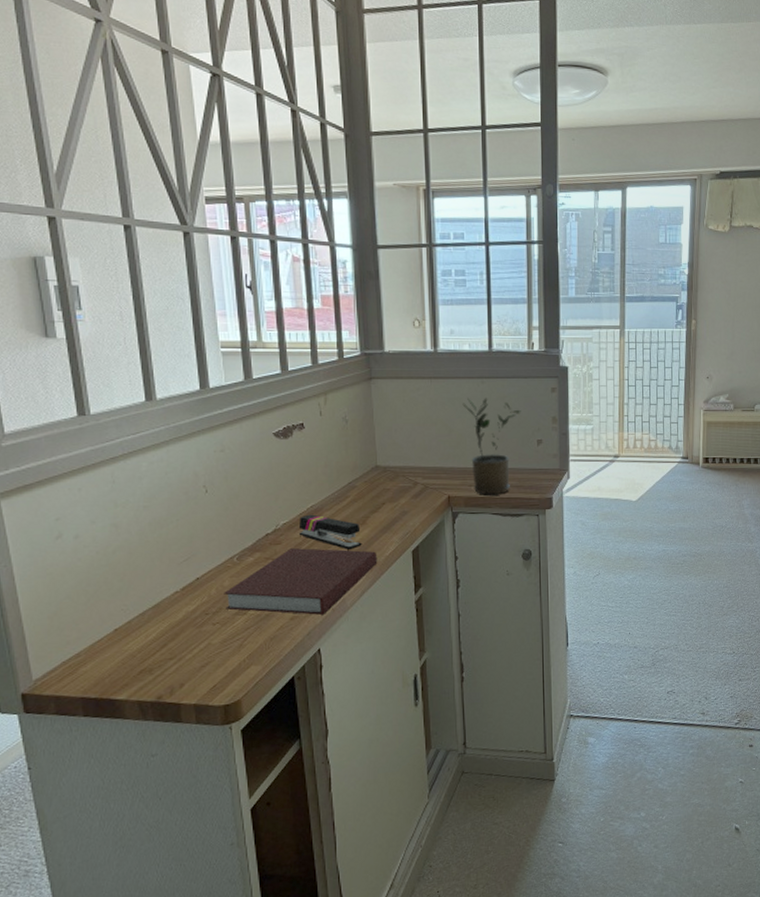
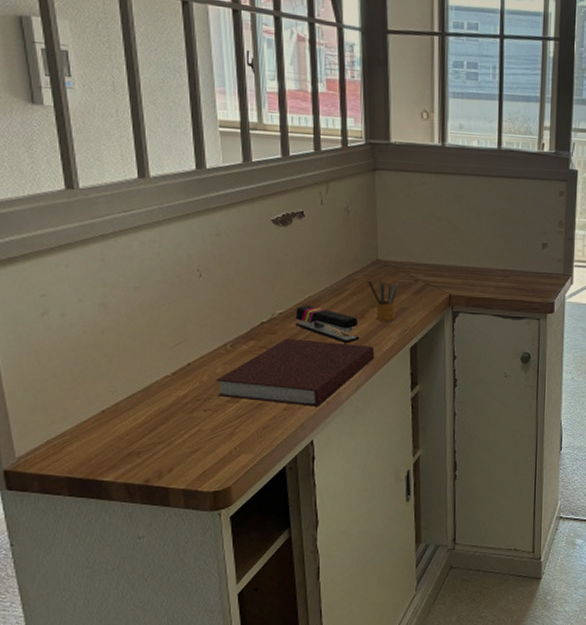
pencil box: none [368,483,398,527] -> present [368,278,398,322]
potted plant: present [462,398,521,495] -> none [468,196,528,296]

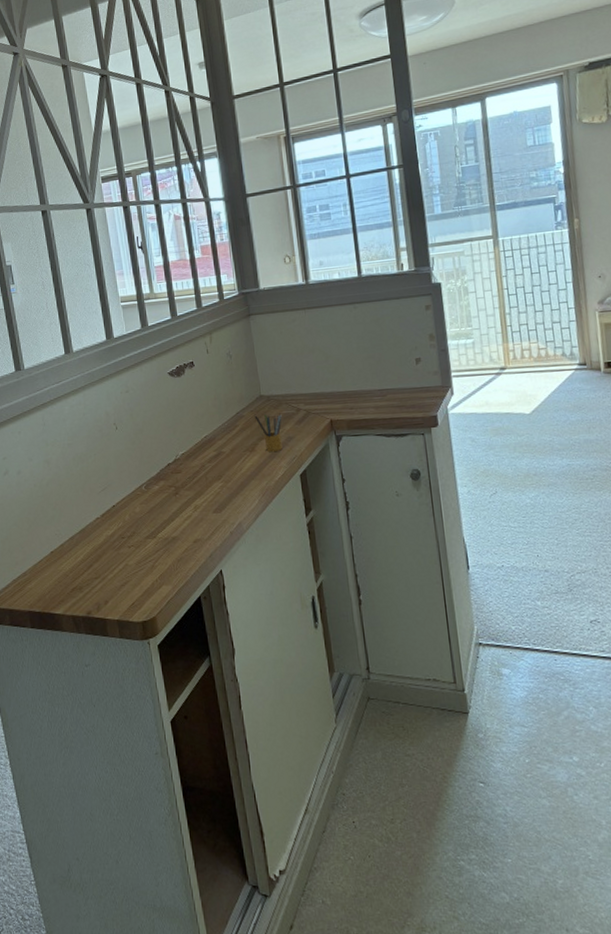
notebook: present [216,339,375,406] -> none [136,475,269,538]
stapler: present [295,305,360,344] -> none [195,444,253,477]

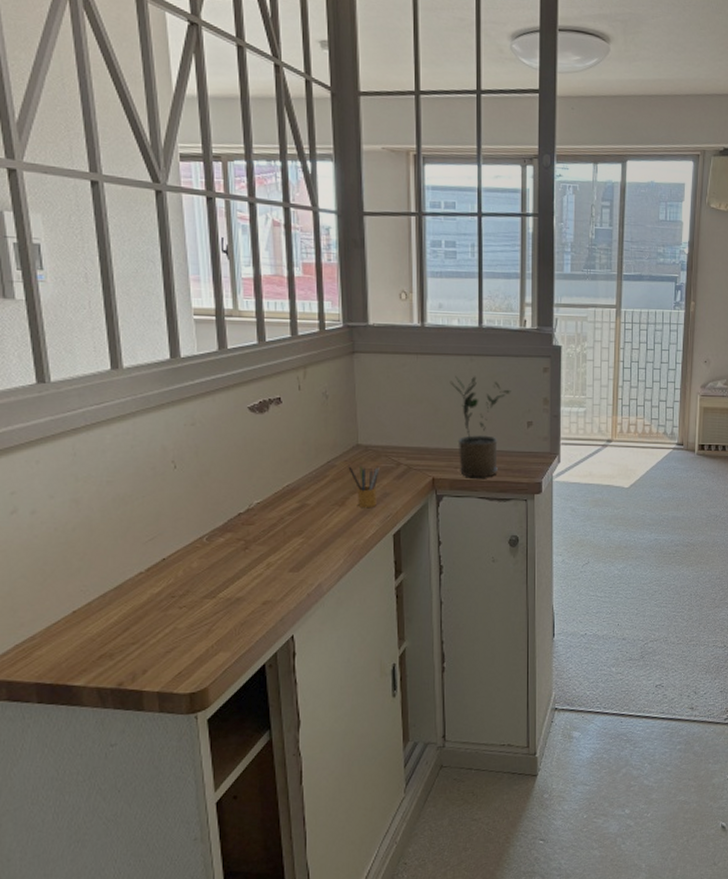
potted plant: none [337,322,396,417] -> present [450,375,511,478]

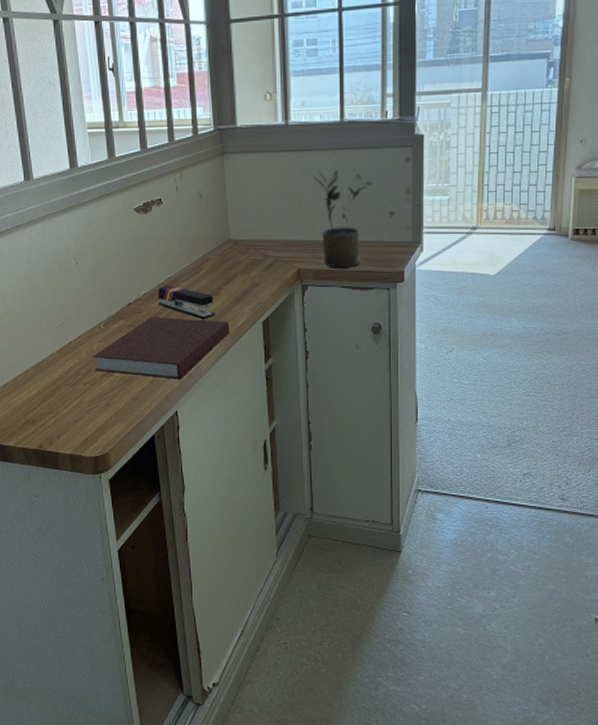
notebook: none [192,529,357,600] -> present [93,317,230,379]
stapler: none [273,494,341,533] -> present [157,285,216,320]
pencil box: present [348,463,380,509] -> none [221,256,249,298]

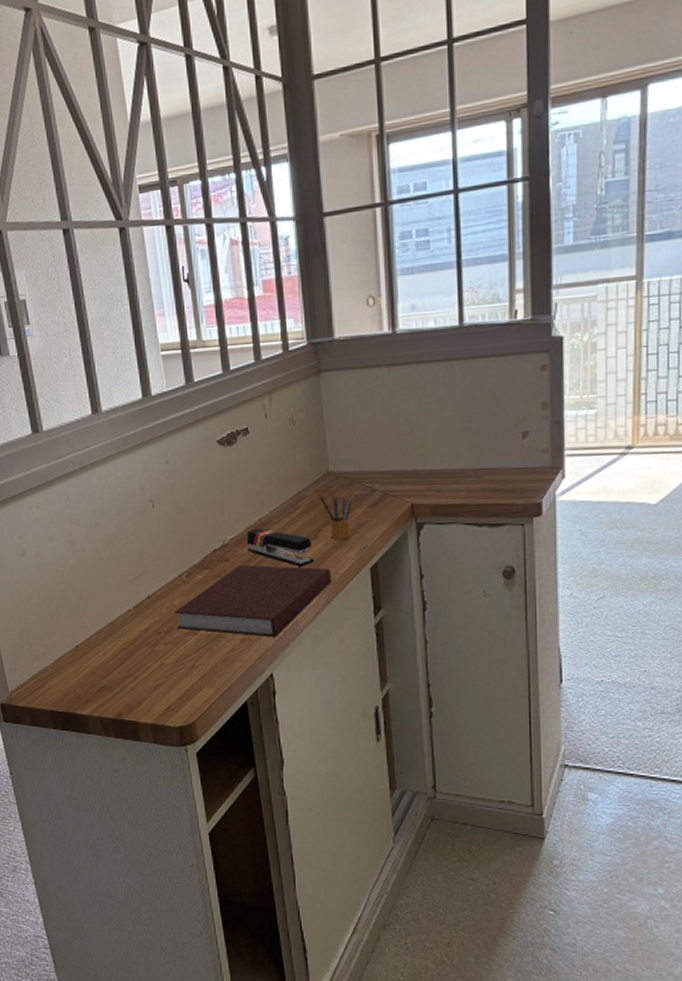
pencil box: none [221,256,249,298] -> present [319,492,353,541]
potted plant: present [313,169,373,268] -> none [427,384,501,502]

